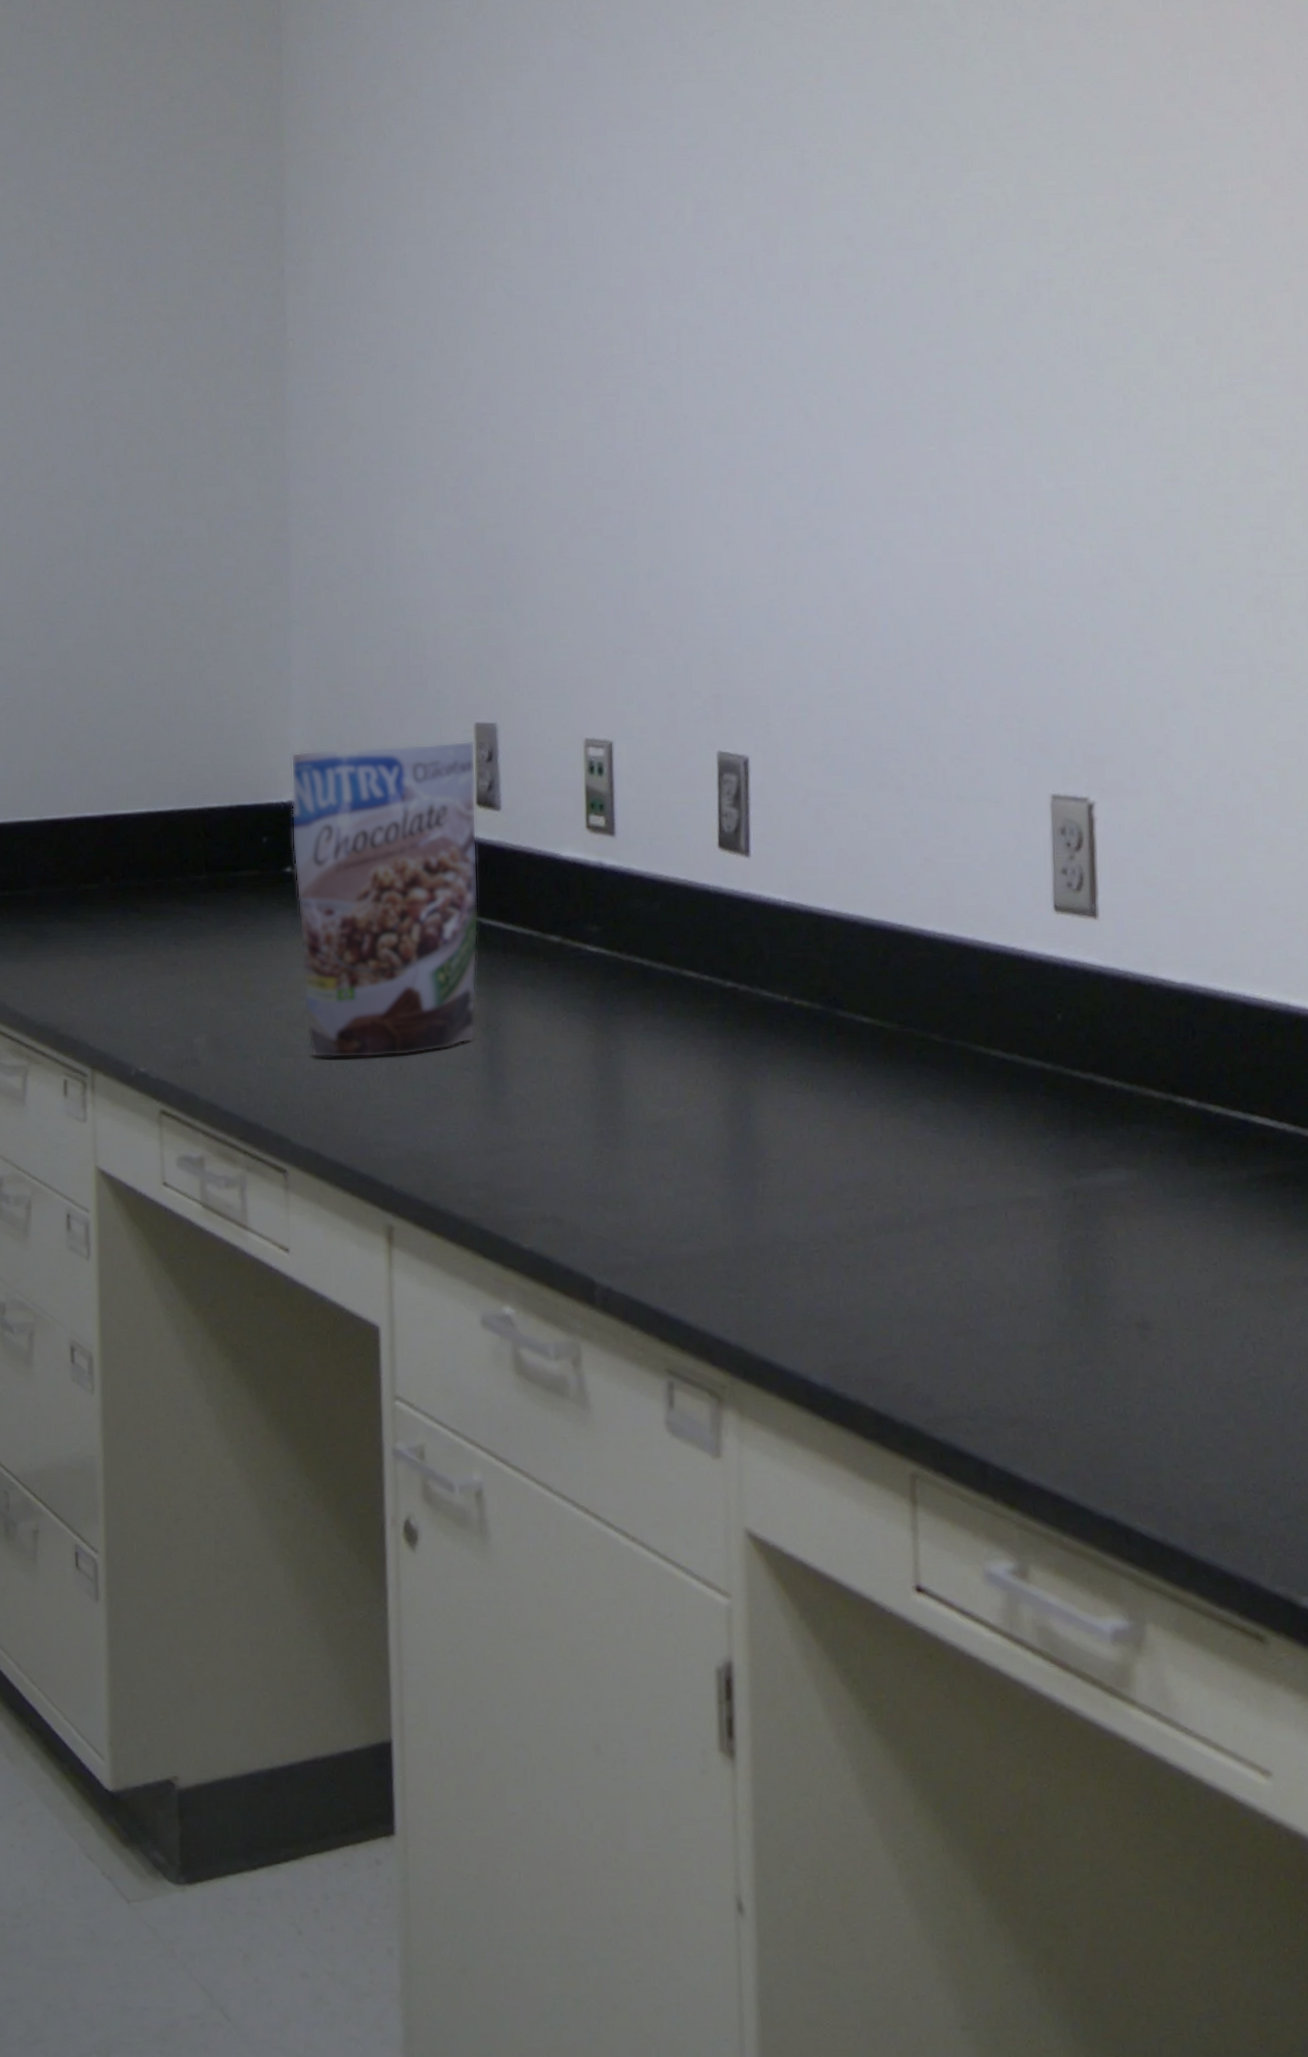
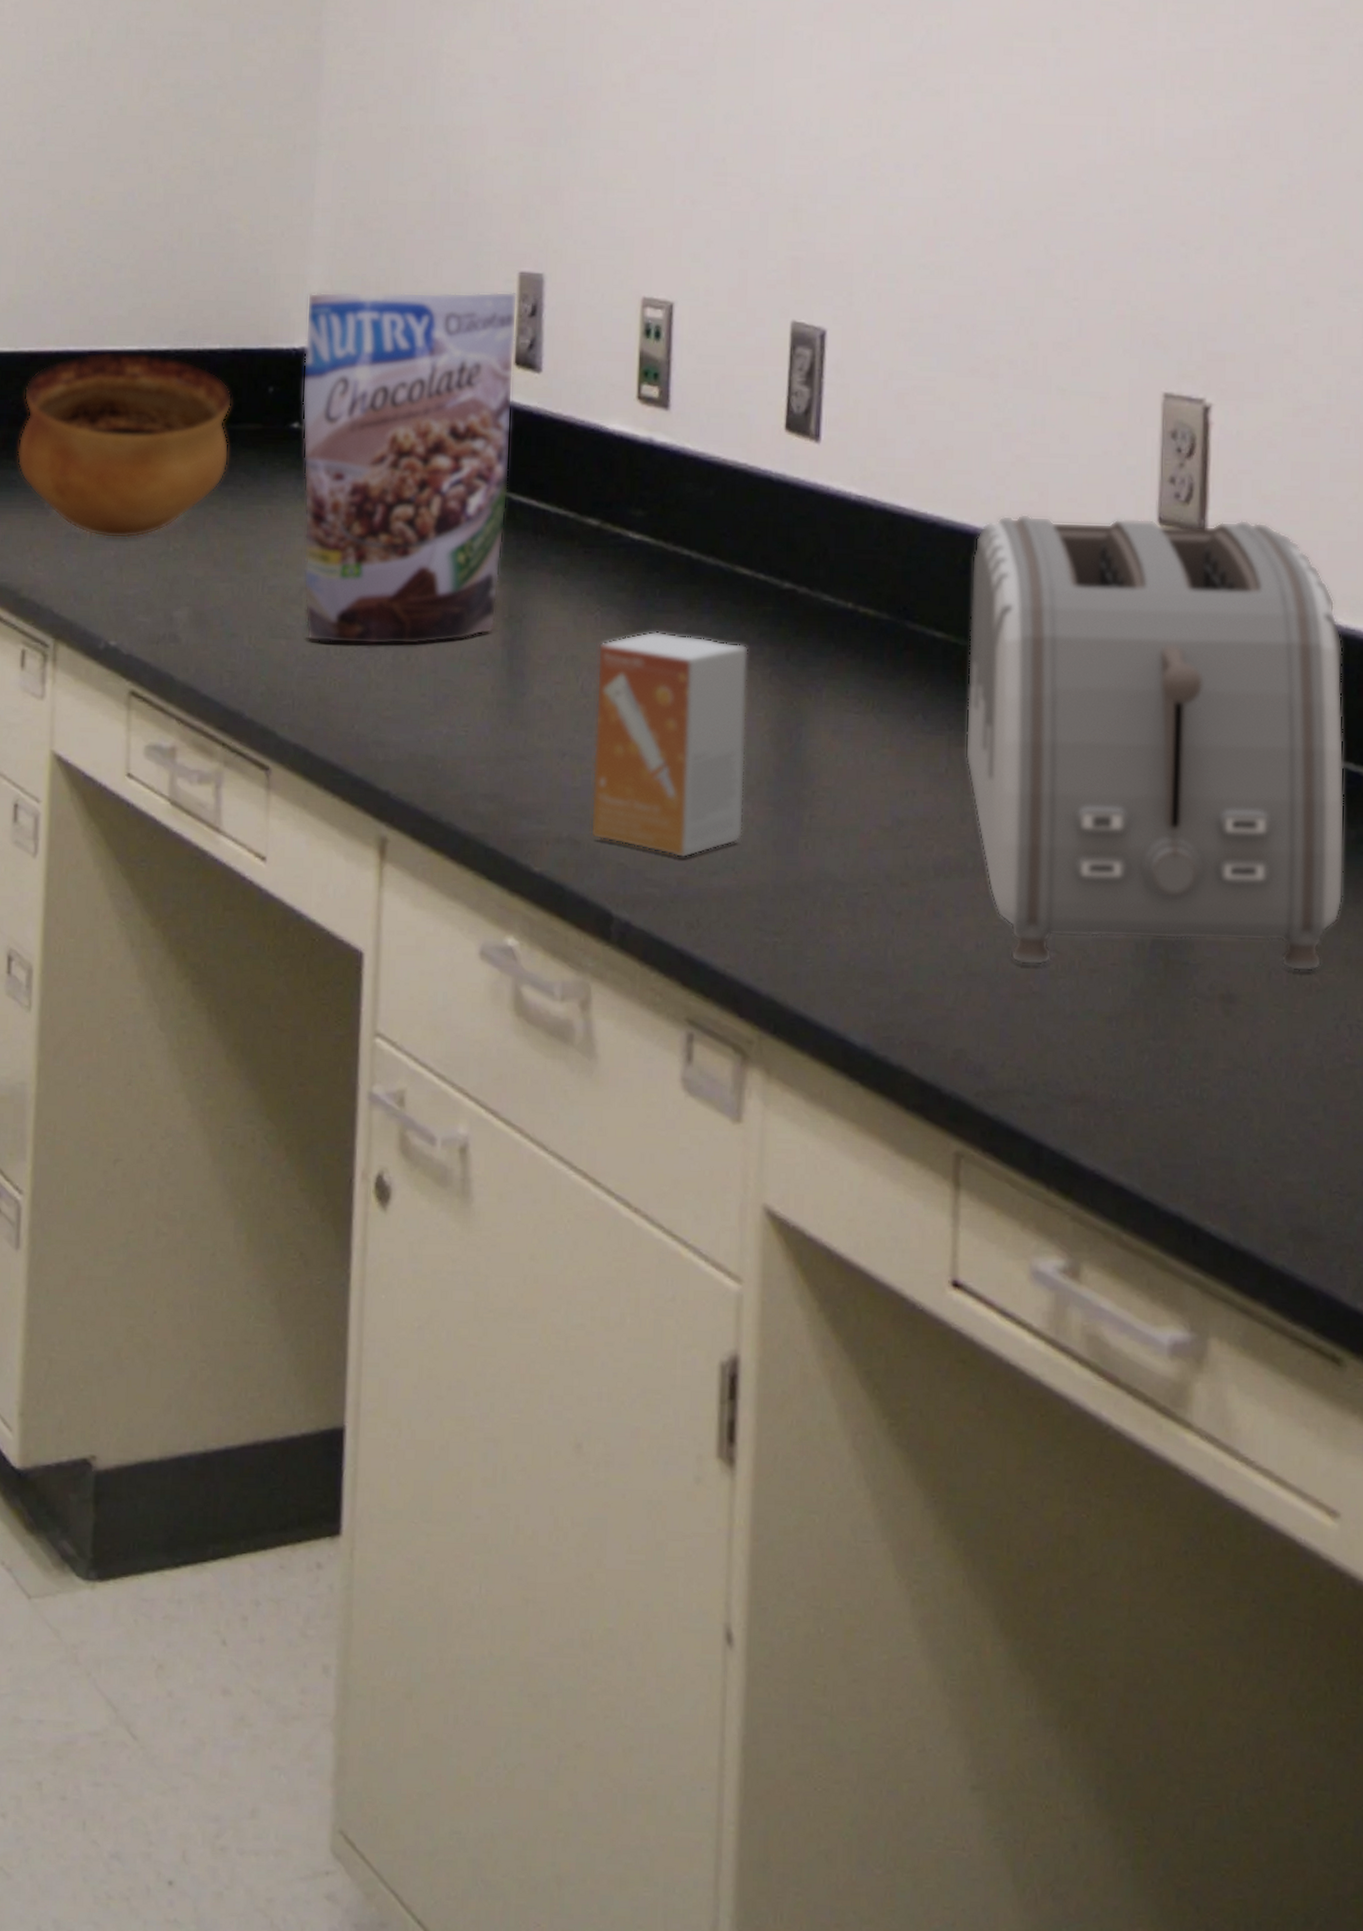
bowl: none [48,814,232,978] -> present [17,351,233,539]
small box: none [567,1031,705,1229] -> present [590,631,748,858]
toaster: none [891,902,1240,1306] -> present [965,513,1345,972]

